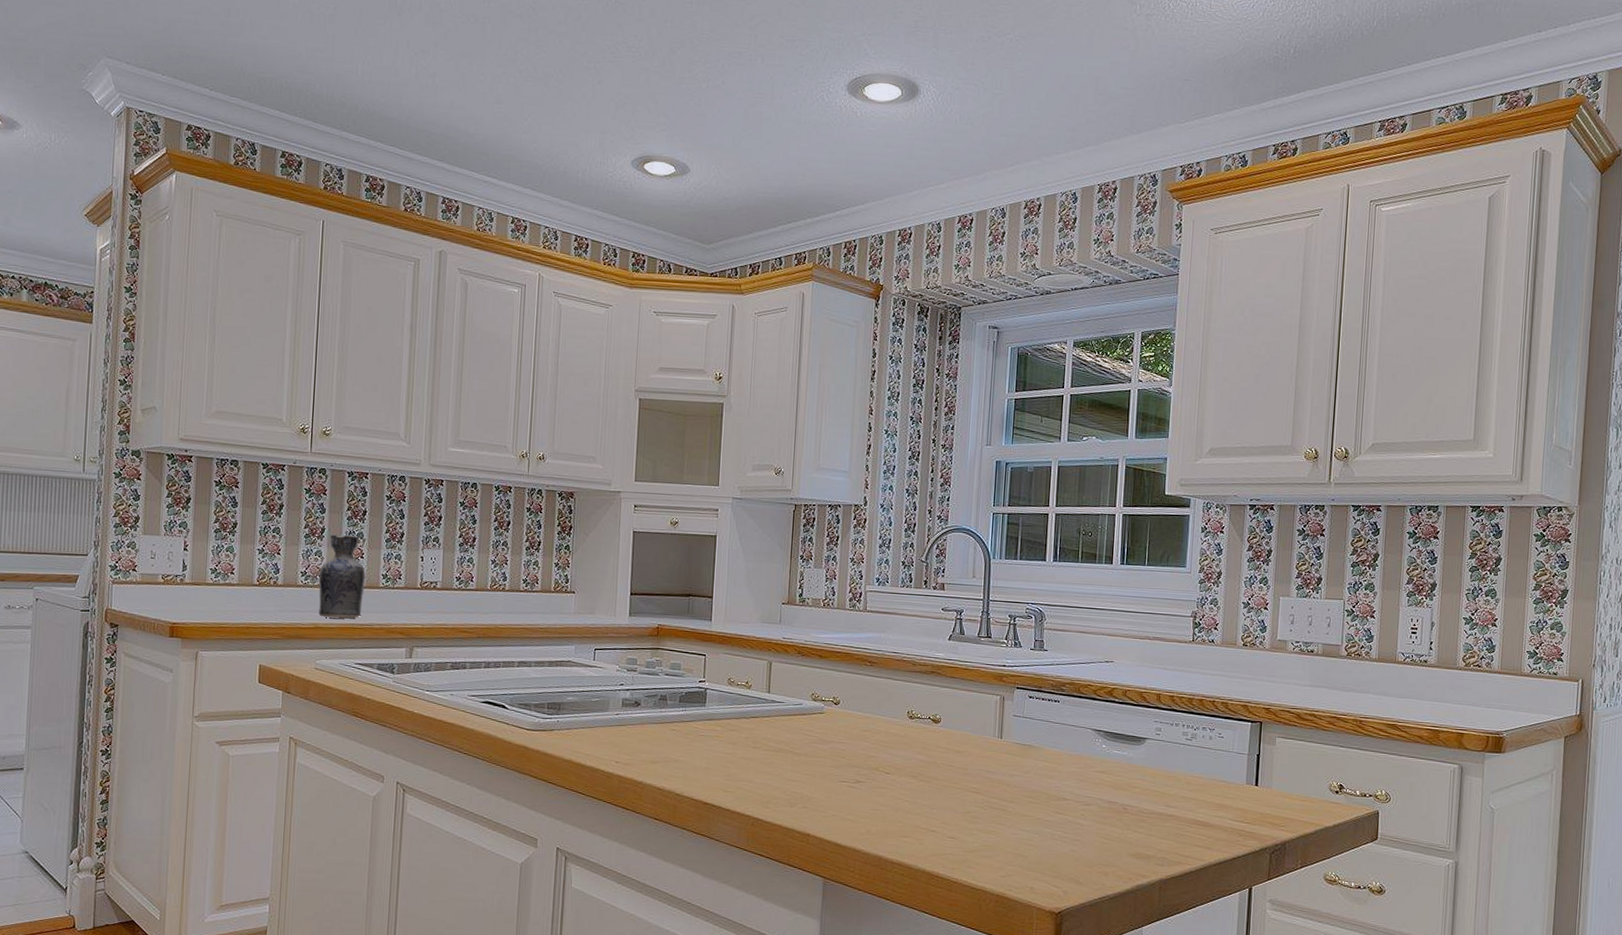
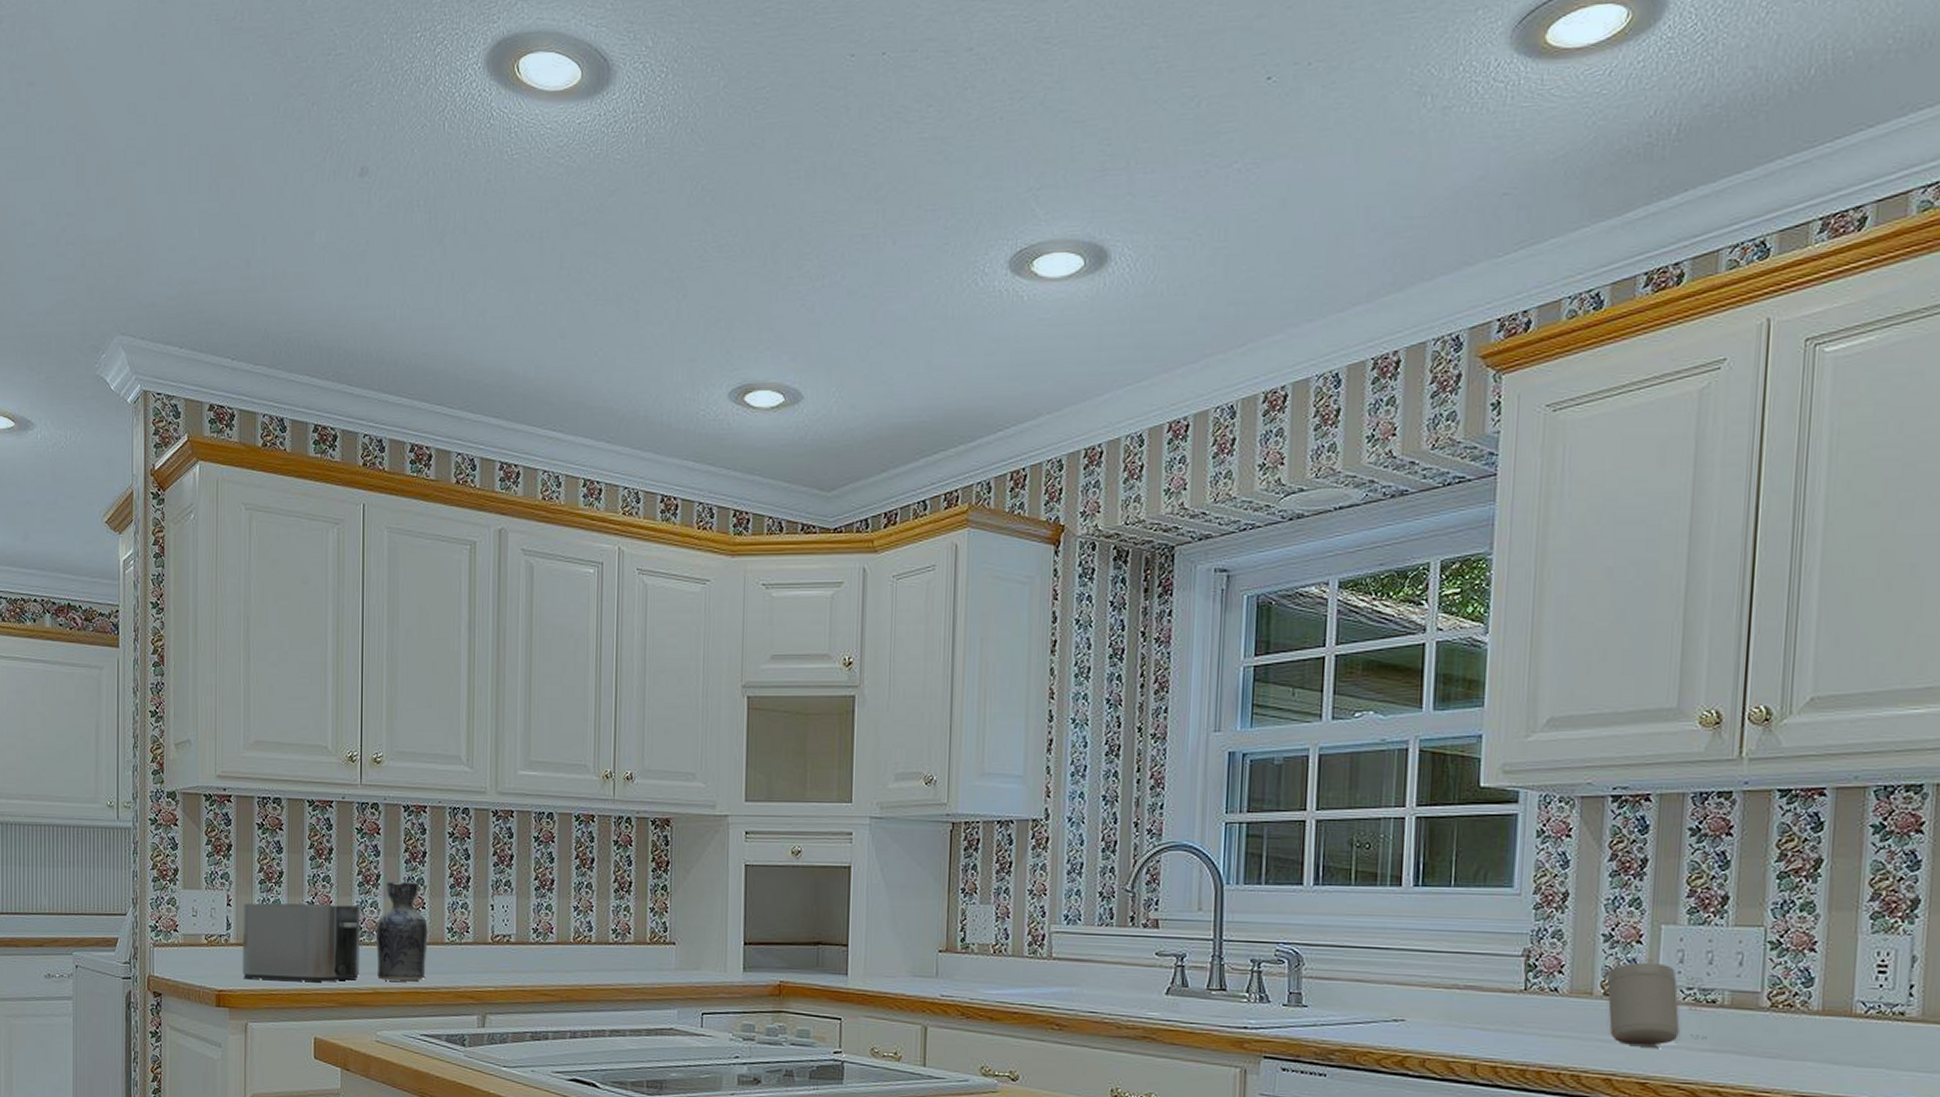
toaster: none [195,548,307,619] -> present [242,902,361,983]
canister: none [1231,619,1308,685] -> present [1585,956,1707,1050]

